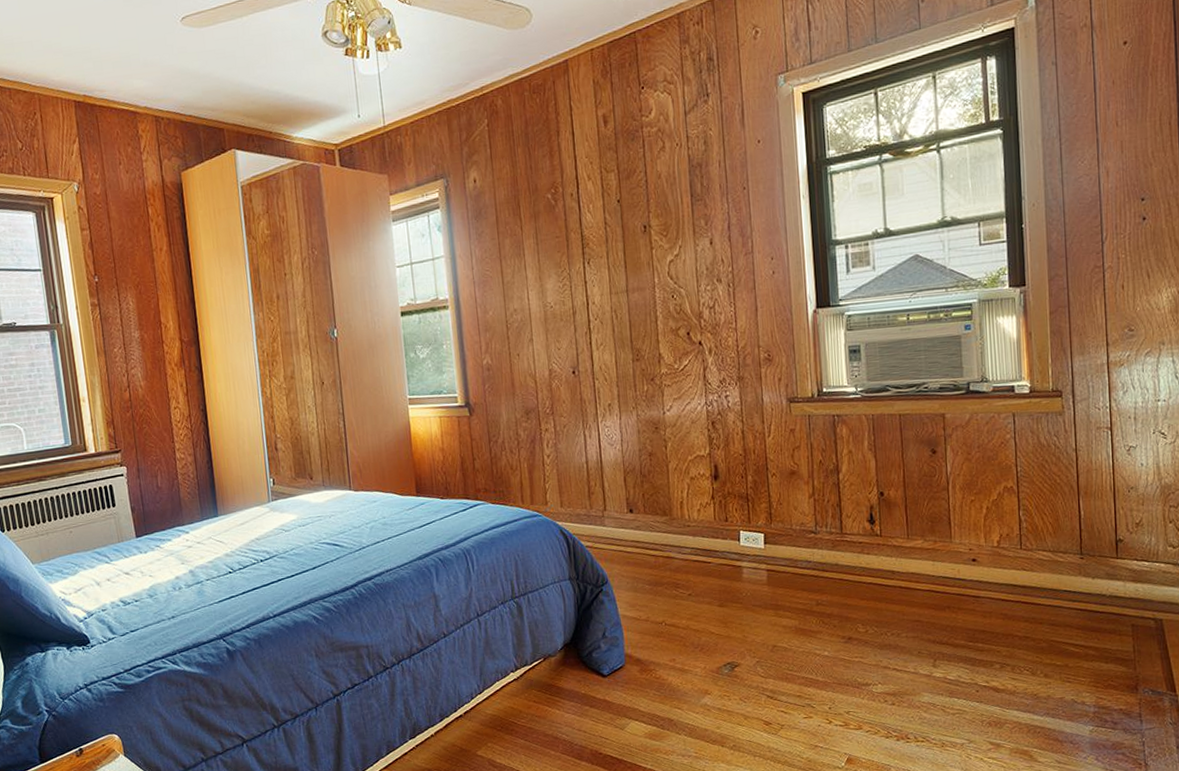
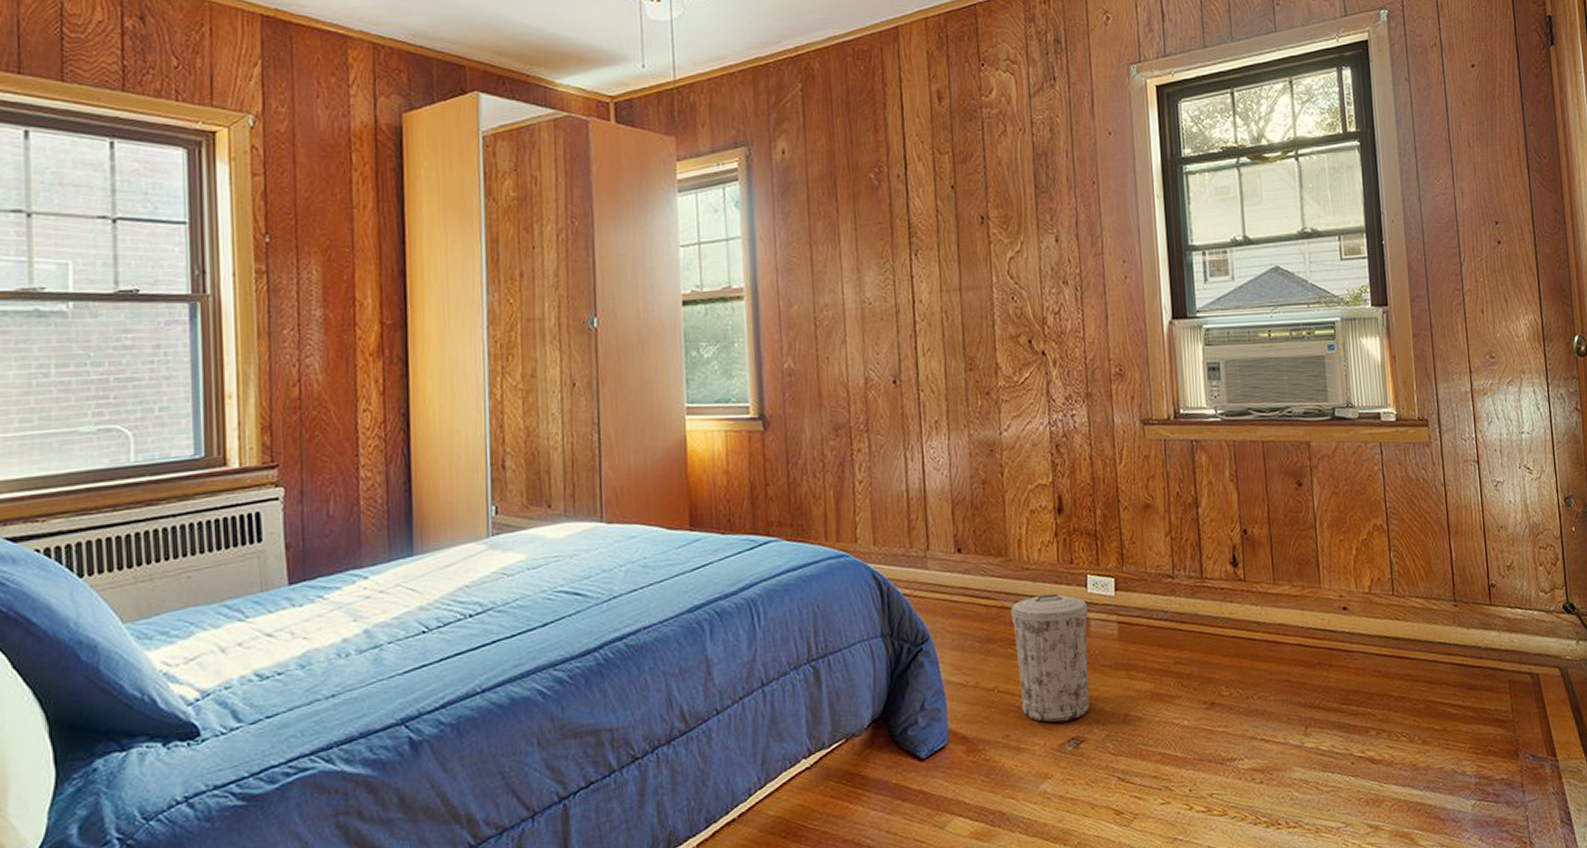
trash can: none [674,546,743,650] -> present [1010,593,1090,722]

